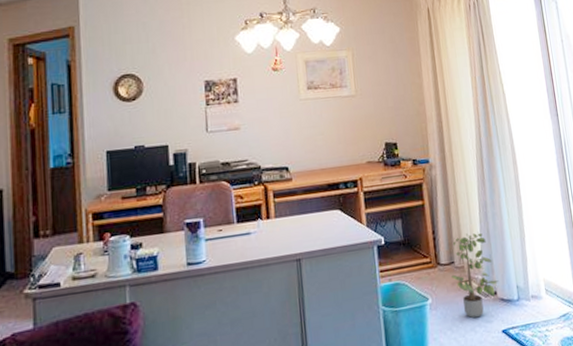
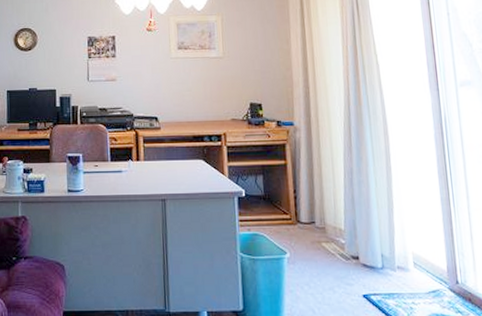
potted plant: present [451,231,499,319] -> none [311,196,362,279]

